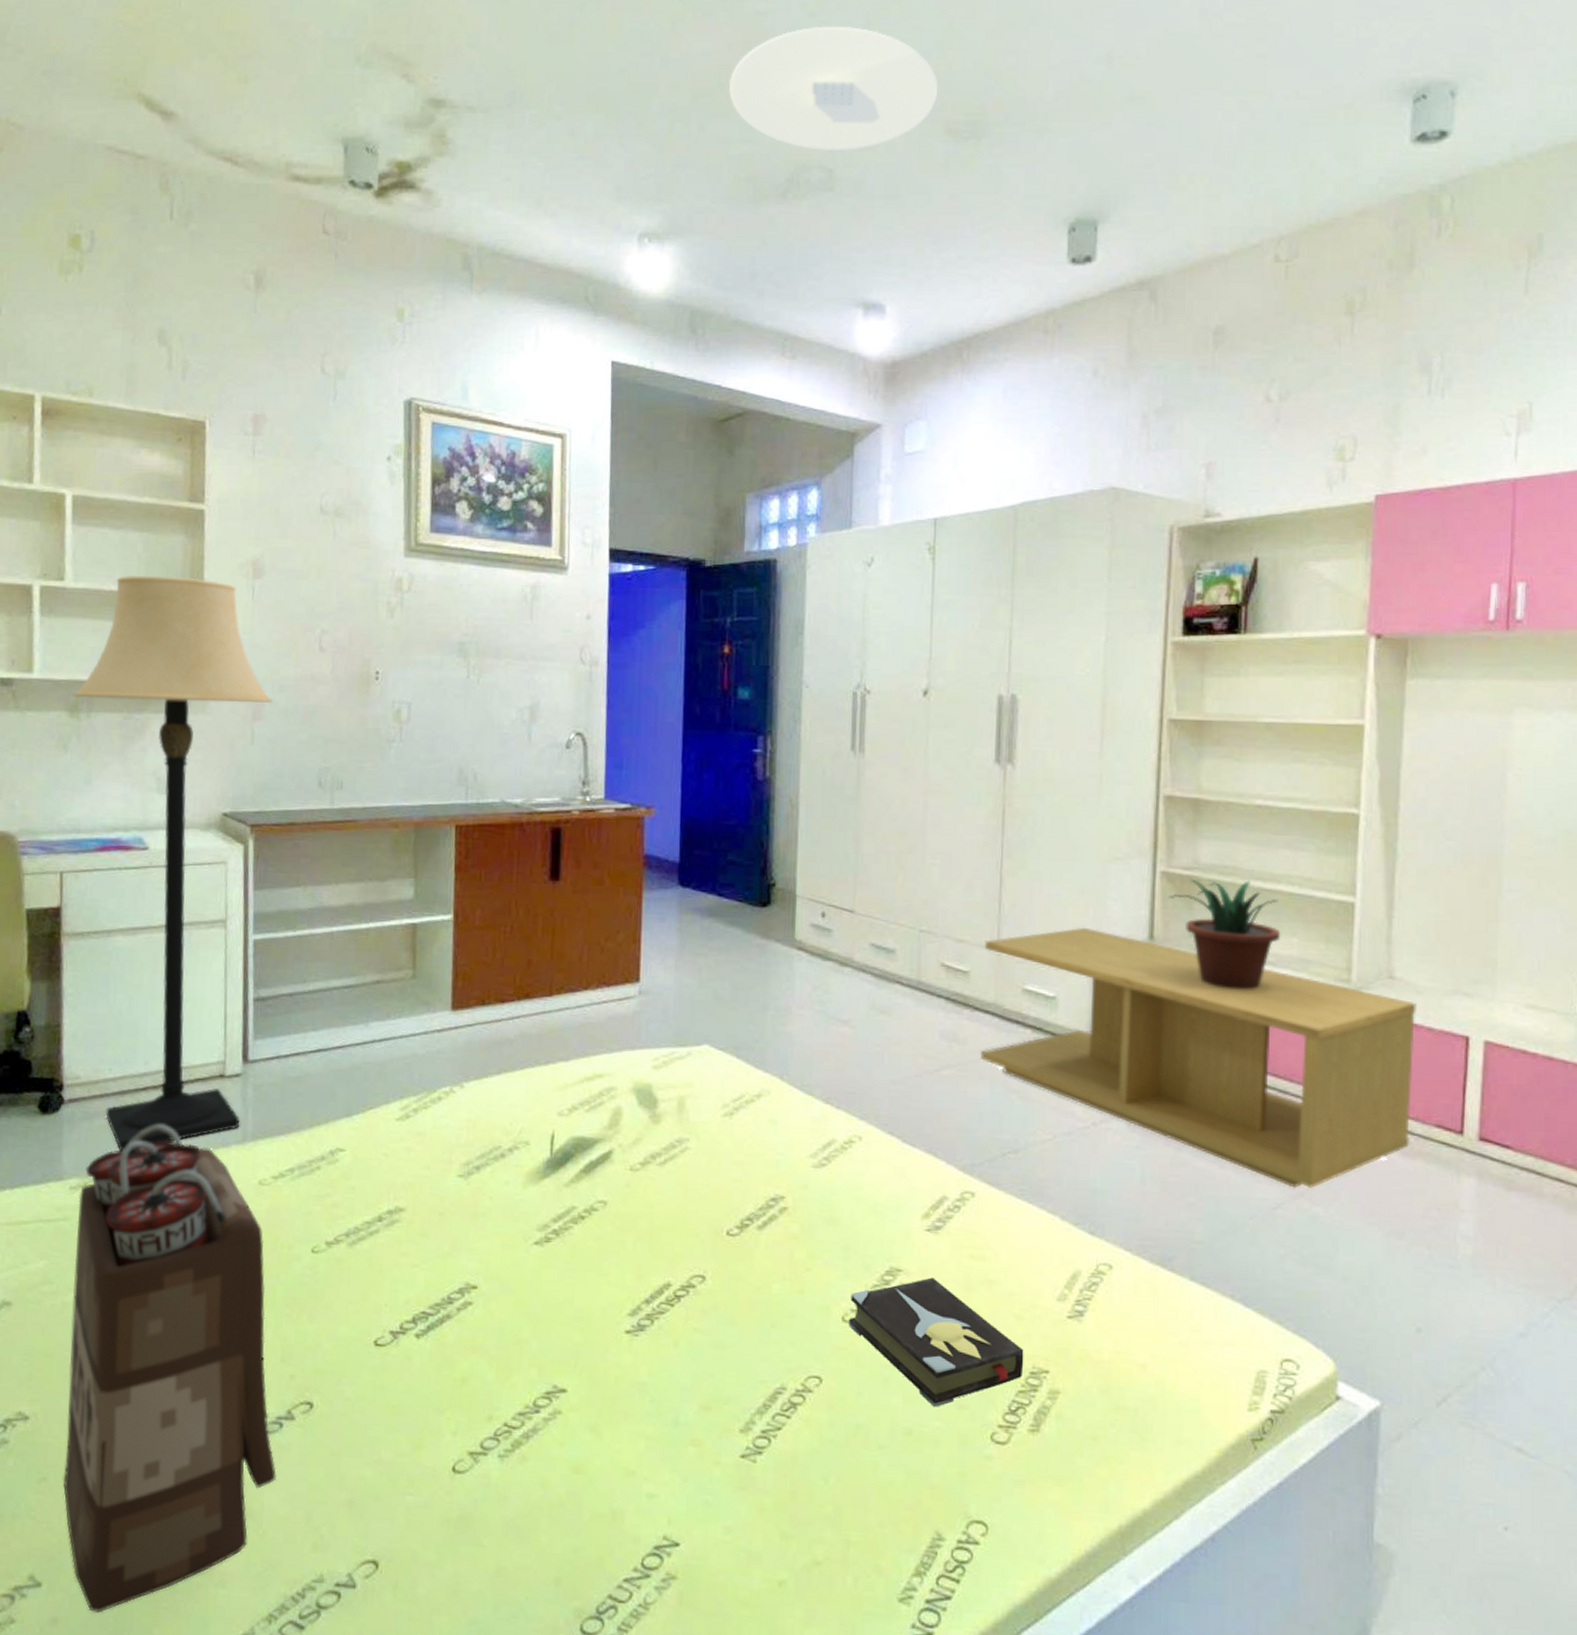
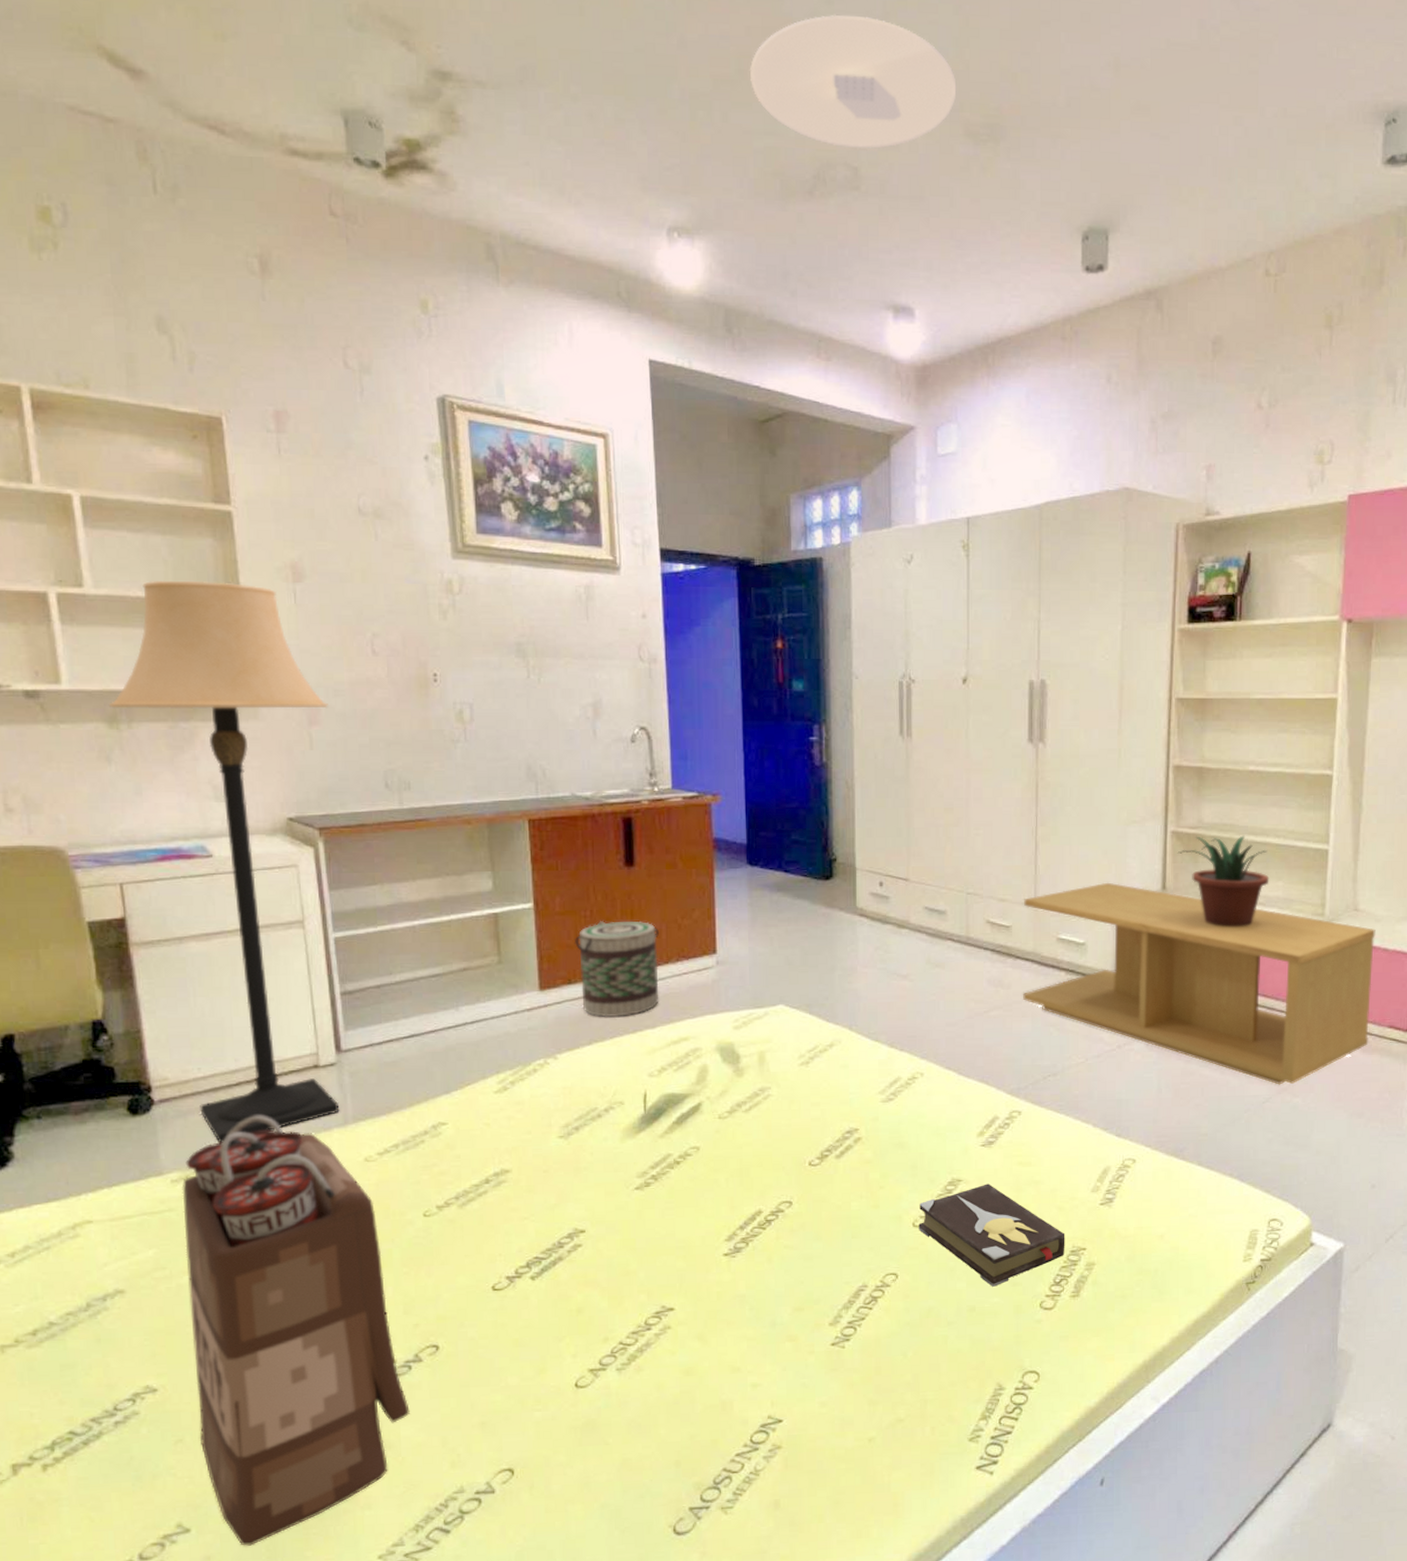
basket: none [491,938,581,1045] -> present [574,921,660,1017]

